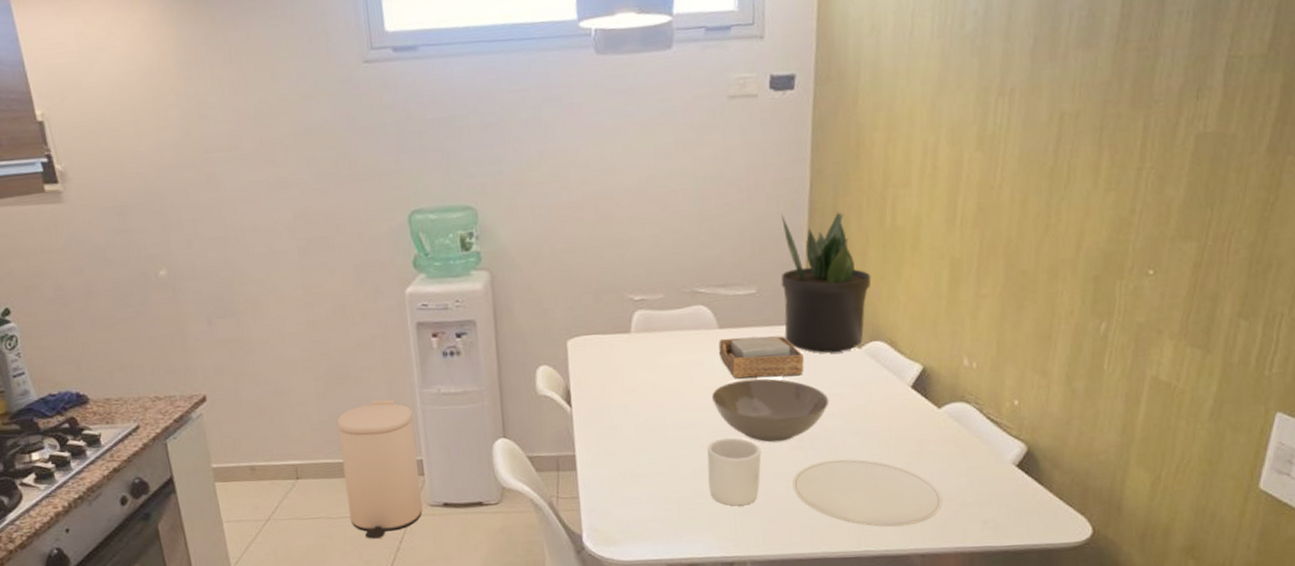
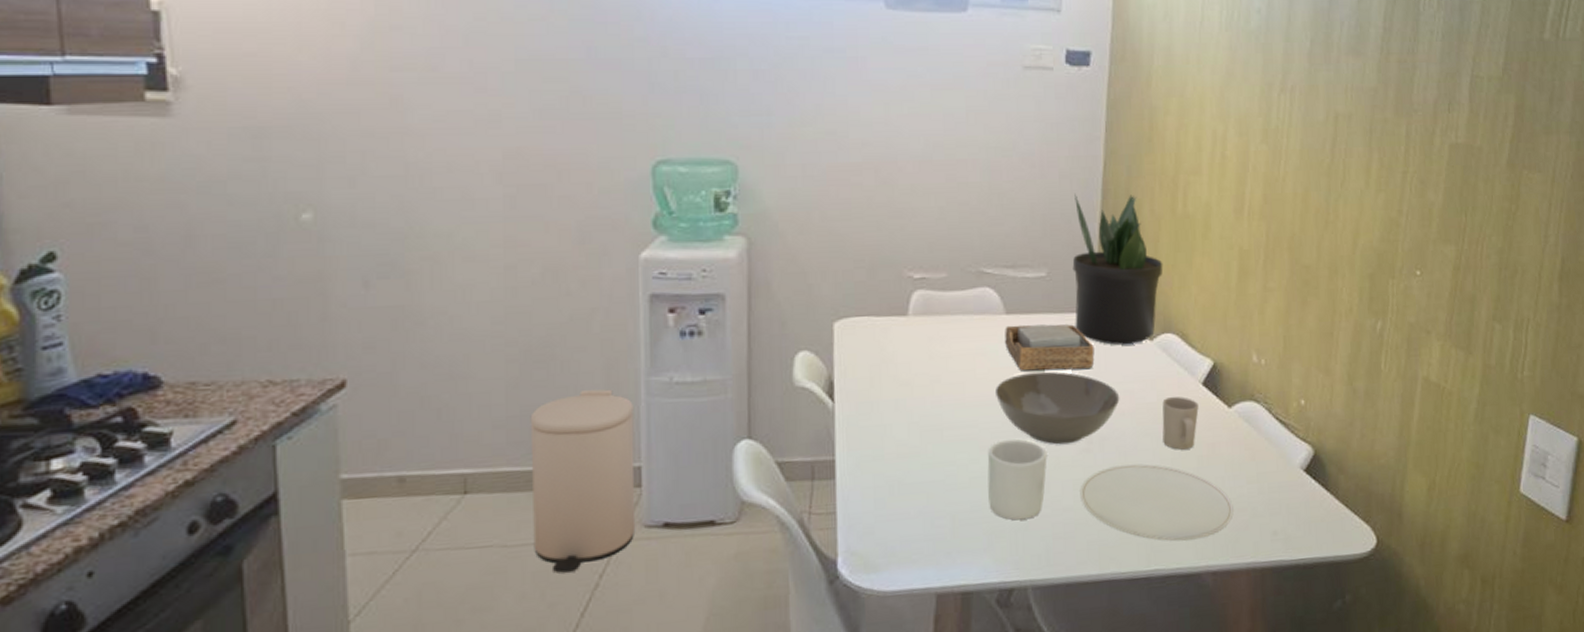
mug: none [871,398,908,447] -> present [1162,396,1199,450]

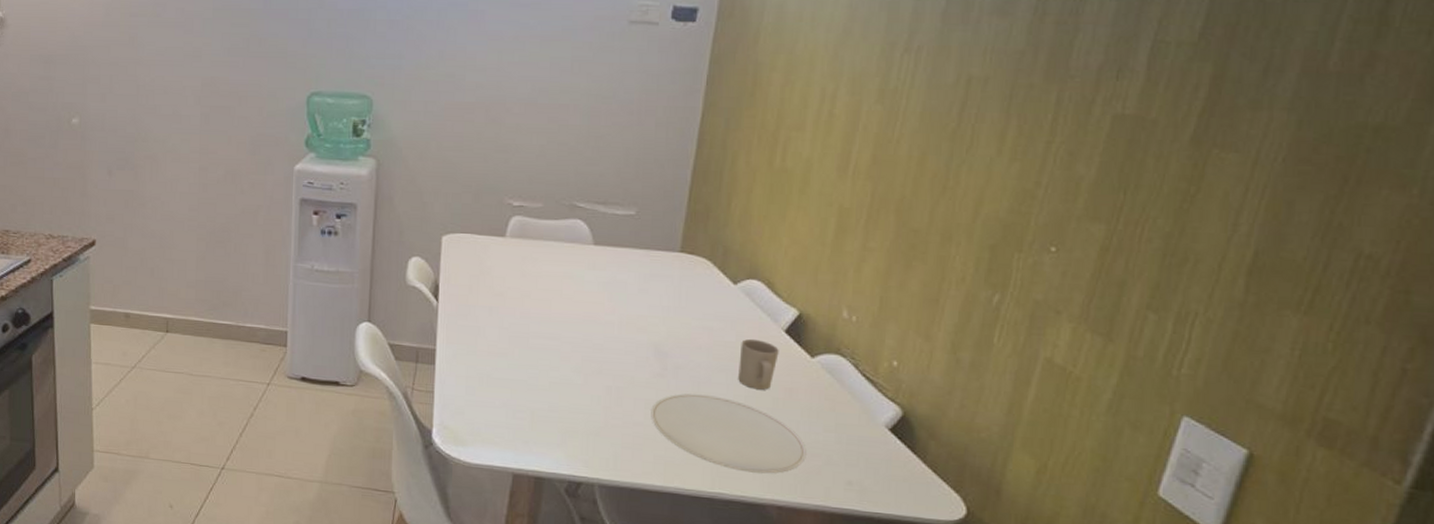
pedal bin: present [530,389,636,574] -> none [210,267,284,402]
mug: present [987,438,1047,521] -> none [565,354,623,426]
bowl: present [994,371,1120,445] -> none [578,299,698,367]
napkin holder: present [1004,324,1095,371] -> none [590,255,676,303]
planter: present [1072,194,1163,345] -> none [659,141,755,285]

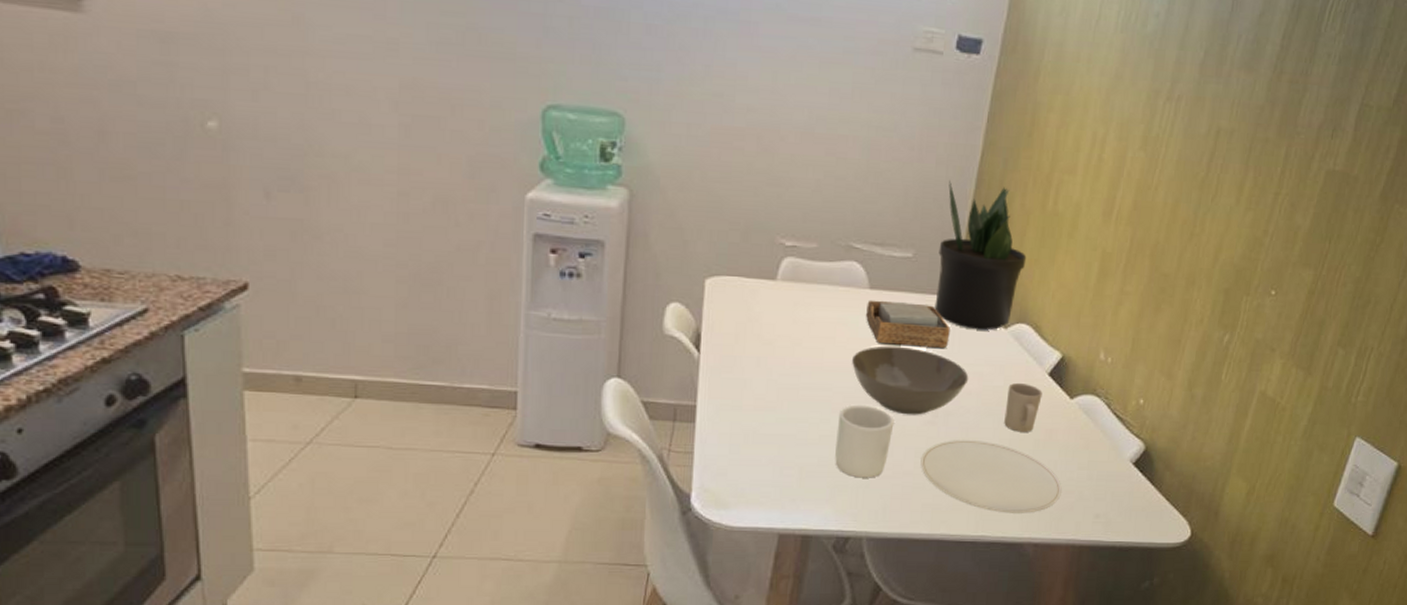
mug: none [565,354,623,426] -> present [835,404,894,478]
bowl: none [578,299,698,367] -> present [851,345,969,415]
napkin holder: none [590,255,676,303] -> present [865,300,950,349]
planter: none [659,141,755,285] -> present [934,180,1027,330]

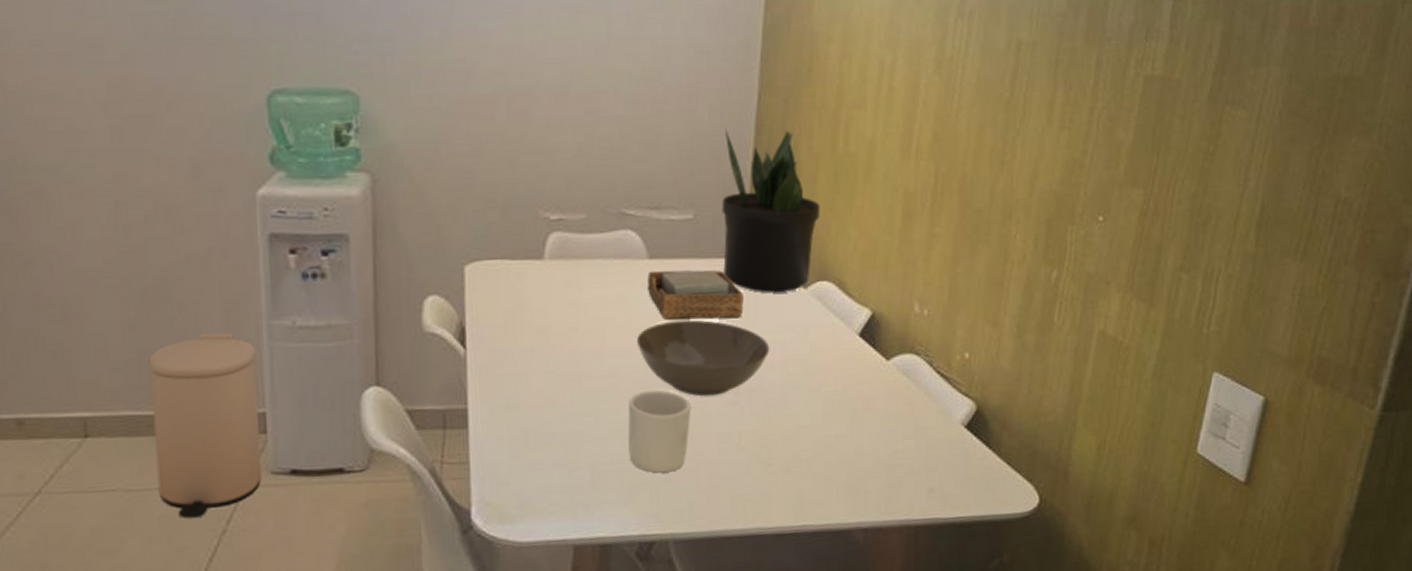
pedal bin: none [416,315,513,477] -> present [148,332,262,519]
plate: present [920,440,1062,513] -> none [725,417,888,497]
mug: present [1004,382,1043,432] -> none [814,347,854,404]

